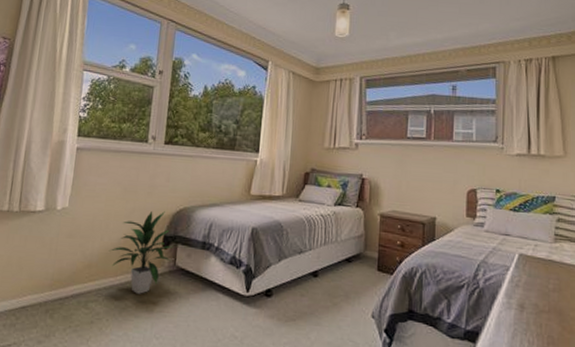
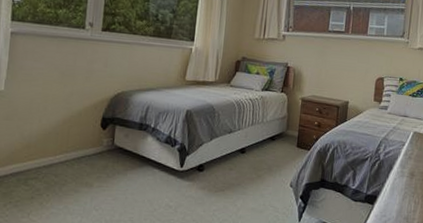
indoor plant: present [108,210,172,294] -> none [47,94,110,171]

